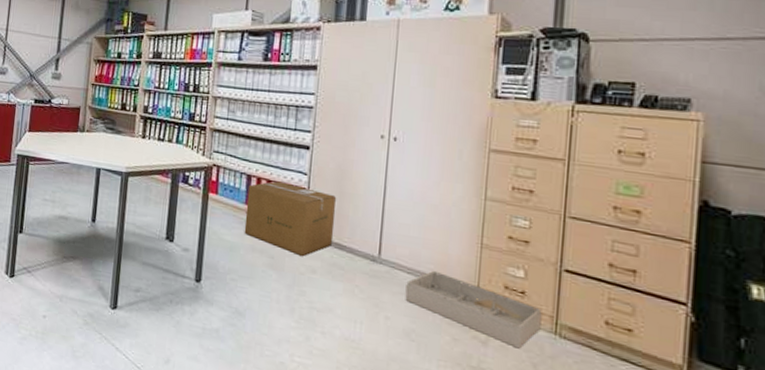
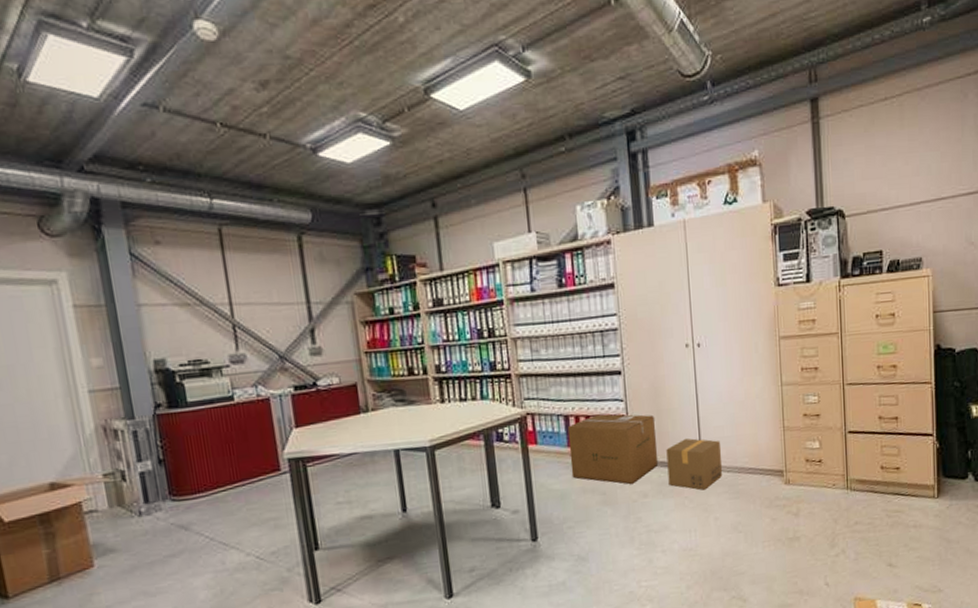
cardboard box: none [340,227,404,285] -> present [666,438,722,490]
plastic crate: present [405,270,542,349] -> none [728,462,836,511]

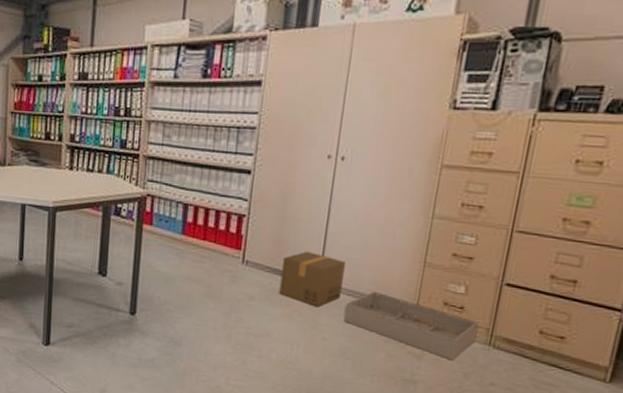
box: present [567,414,658,485] -> none [180,209,277,285]
plastic crate: none [728,462,836,511] -> present [343,291,479,361]

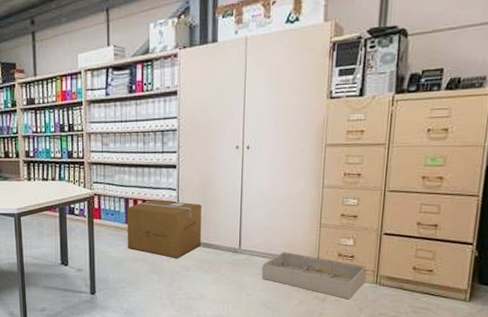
box: none [180,209,277,285] -> present [127,200,201,259]
cardboard box: present [279,252,345,308] -> none [209,226,259,270]

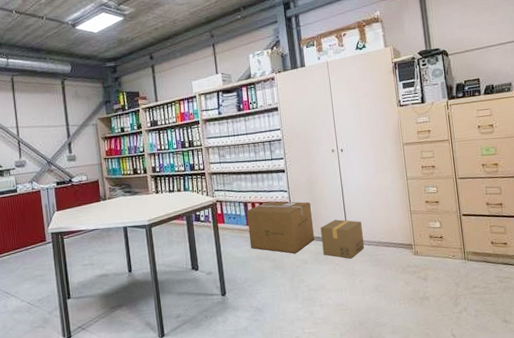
cardboard box: none [209,226,259,270] -> present [320,219,364,259]
plastic crate: present [262,251,367,300] -> none [369,238,456,277]

